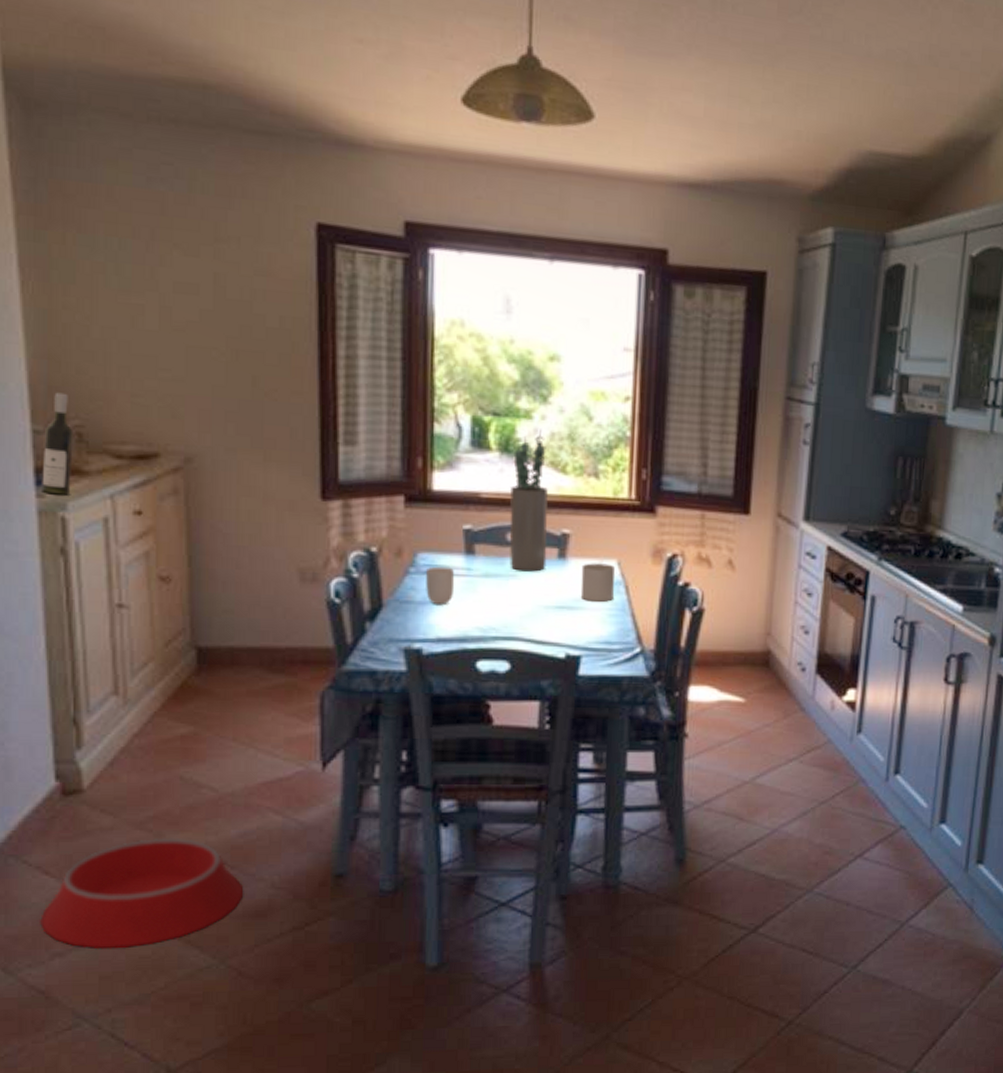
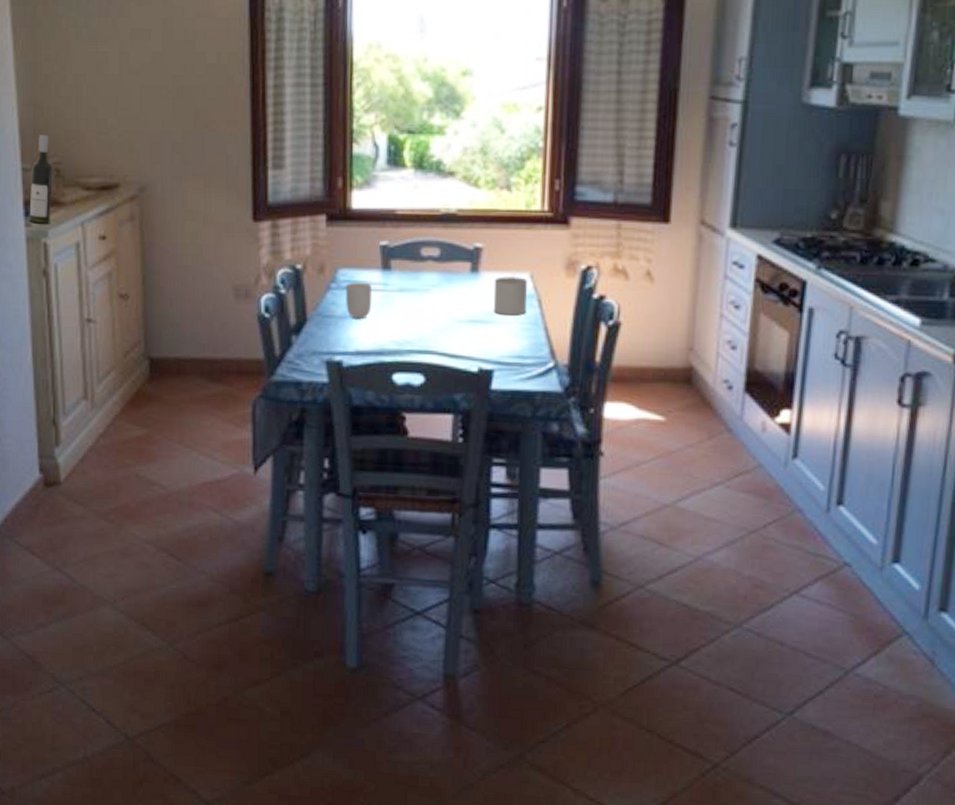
pet bowl: present [40,837,243,950] -> none [28,528,187,625]
vase: present [509,429,549,572] -> none [423,144,462,286]

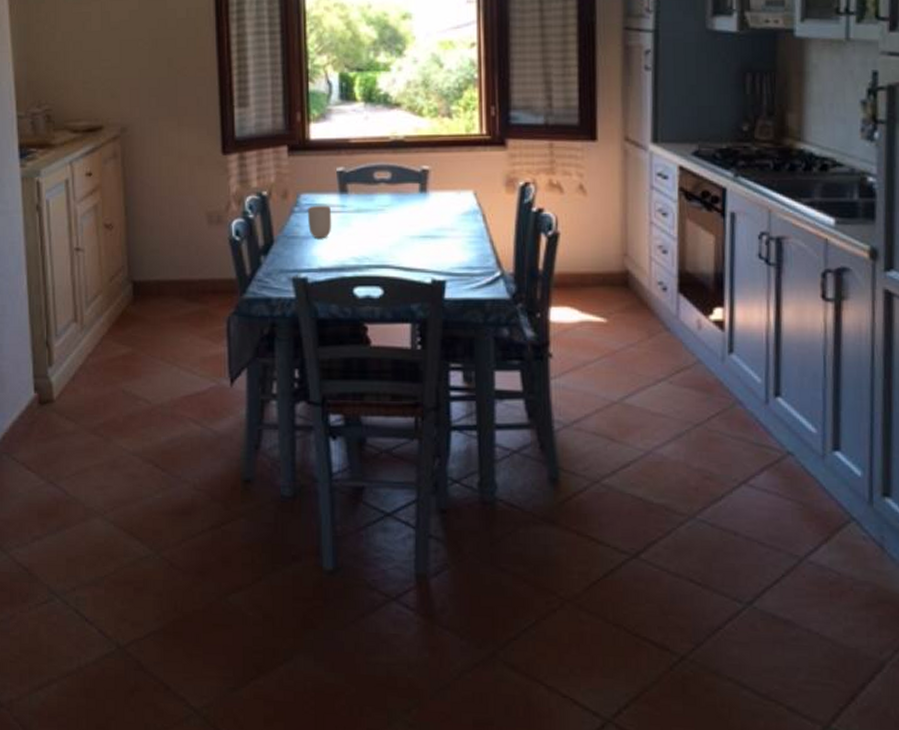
bottle: present [29,134,53,225] -> none [24,85,44,165]
mug: present [493,276,528,316] -> none [441,195,473,230]

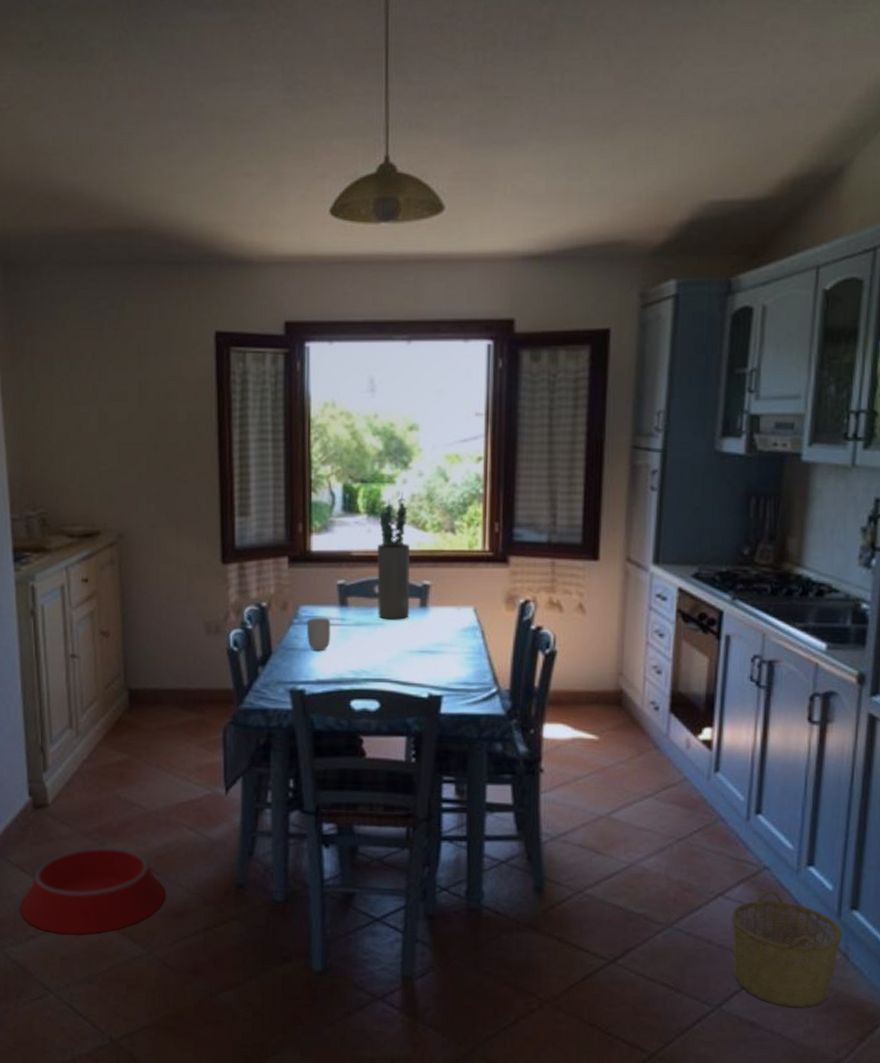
pet bowl: none [25,442,172,536] -> present [19,846,165,936]
vase: none [374,79,410,206] -> present [376,492,411,620]
basket: none [756,477,876,605] -> present [731,890,842,1008]

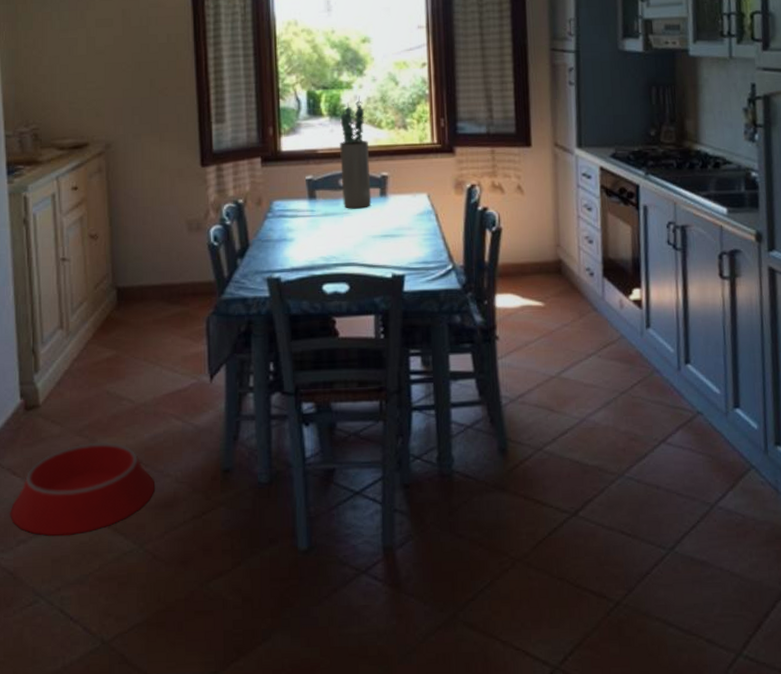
cup: present [307,617,331,650] -> none [280,210,303,241]
basket: present [731,890,842,1008] -> none [674,433,771,544]

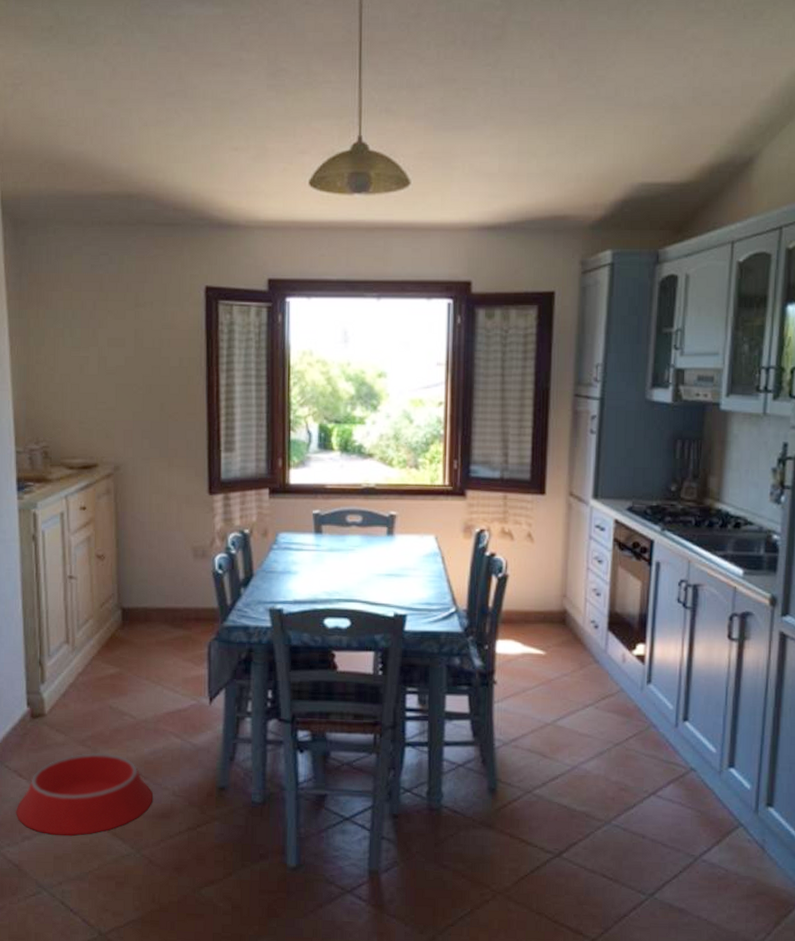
vase: present [339,95,372,209] -> none [348,432,379,546]

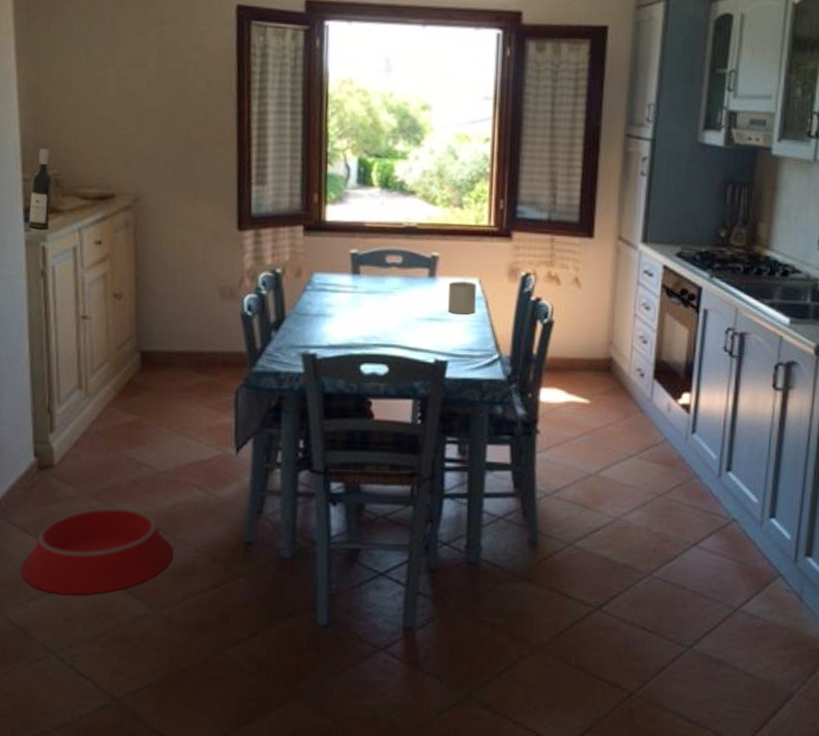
bottle: none [21,423,42,498] -> present [29,148,52,231]
mug: none [405,538,433,570] -> present [447,281,477,315]

